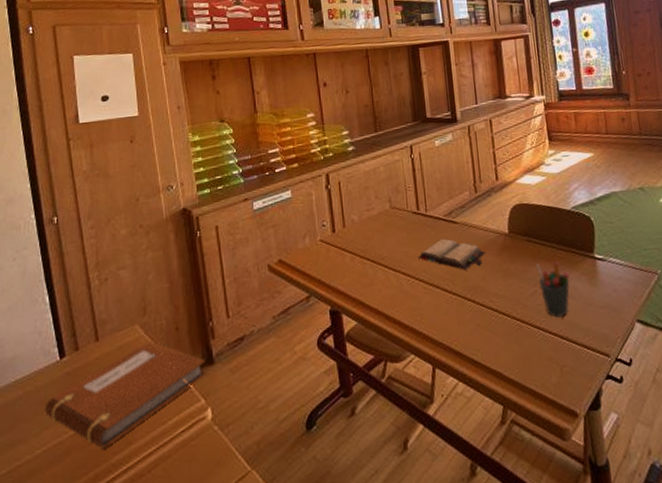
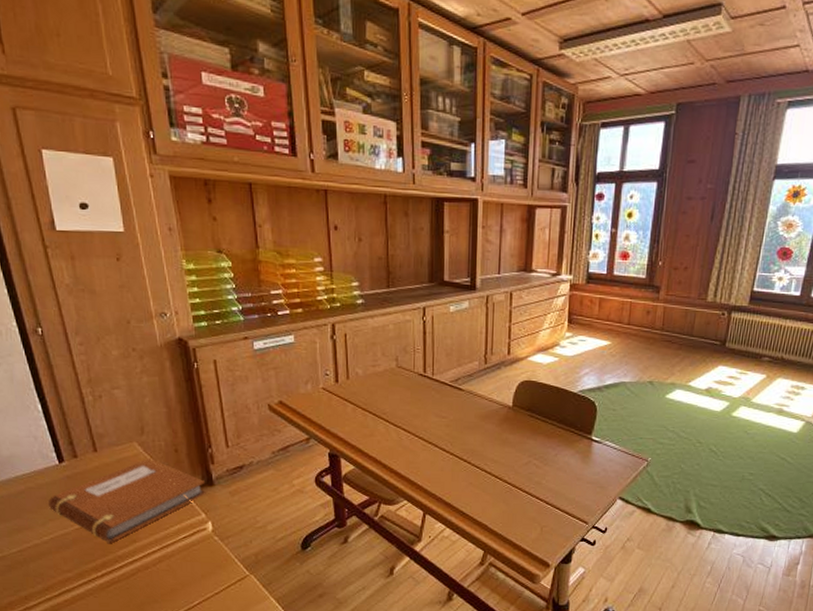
hardback book: present [417,238,486,270] -> none [419,402,488,434]
pen holder: present [536,262,570,318] -> none [534,438,564,487]

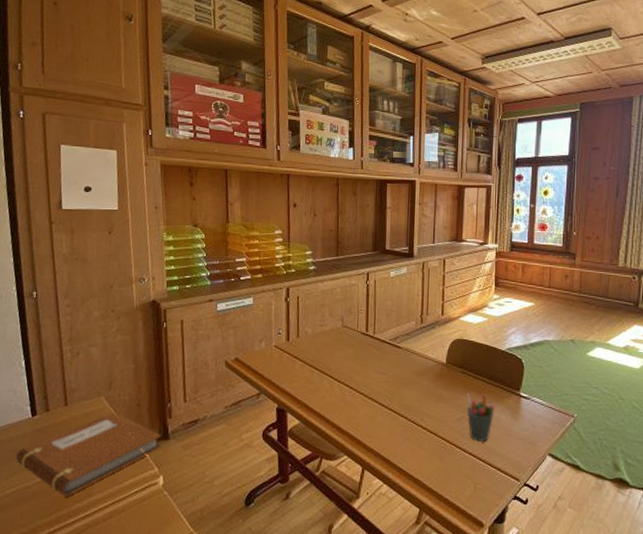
pen holder: none [534,438,564,487] -> present [467,394,495,443]

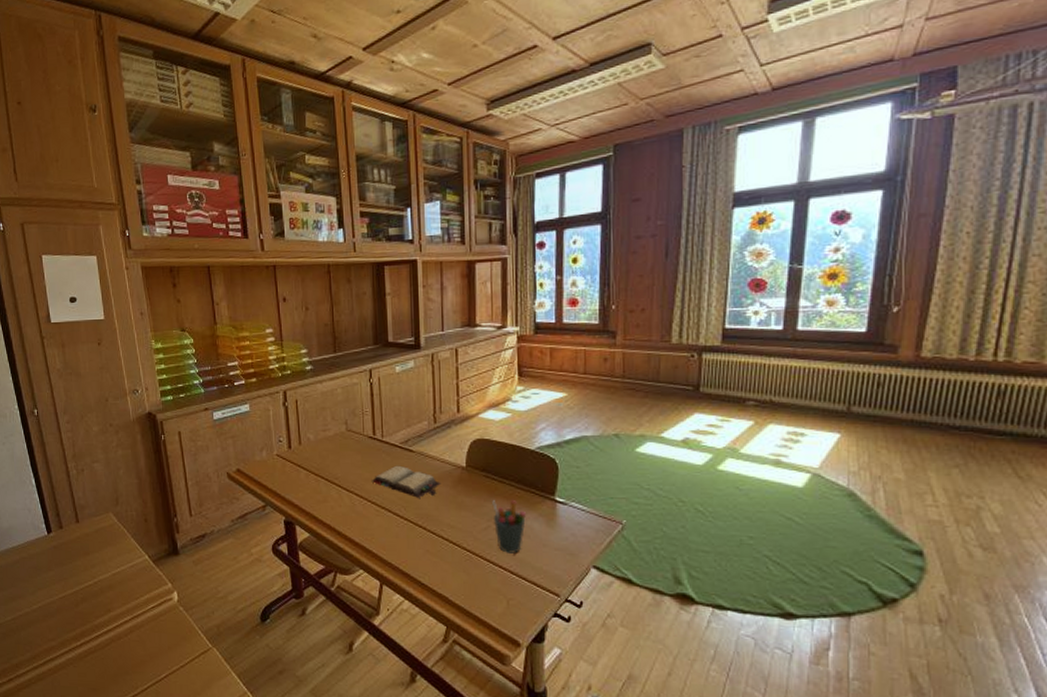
notebook: present [16,411,161,496] -> none [38,527,172,611]
hardback book: none [361,360,423,390] -> present [371,465,441,498]

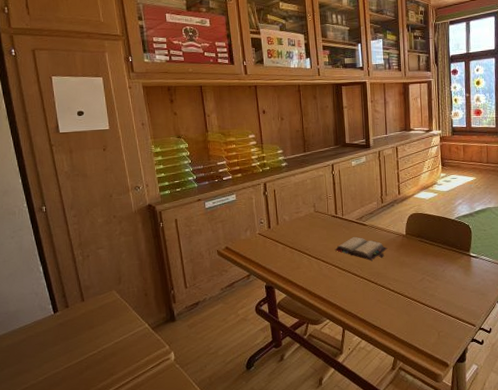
pen holder: present [492,500,526,555] -> none [425,257,450,298]

